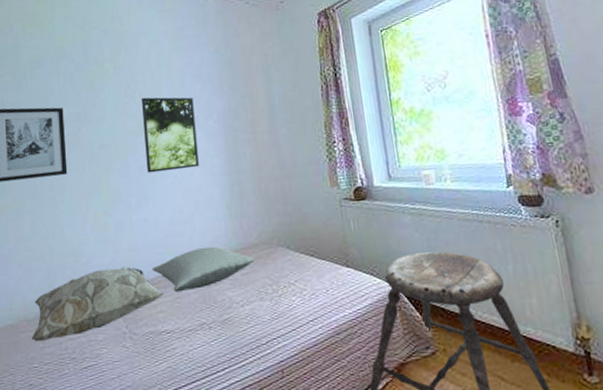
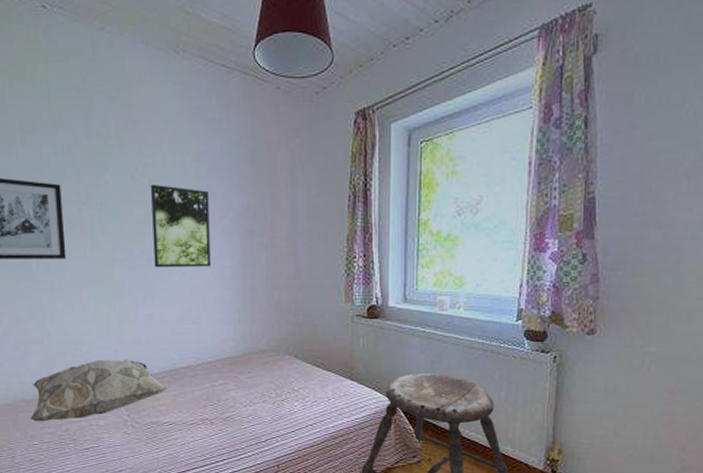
pillow: present [152,246,255,292] -> none [156,348,262,388]

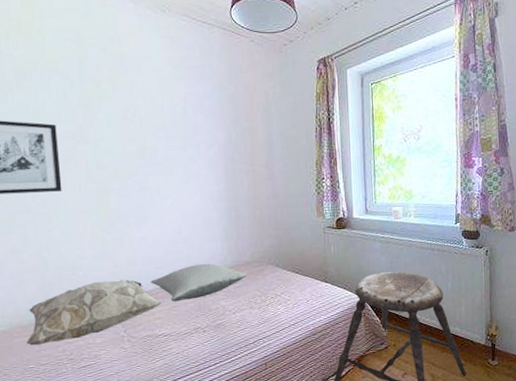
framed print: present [151,184,211,268] -> none [142,122,199,195]
pillow: none [156,348,262,388] -> present [150,263,248,302]

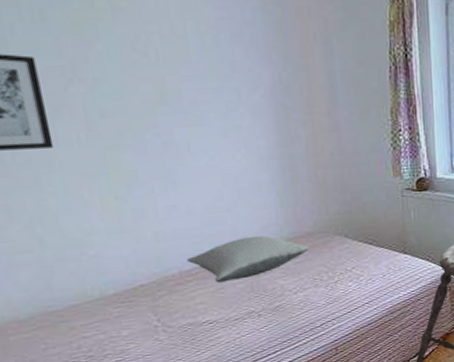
decorative pillow: present [26,279,162,346] -> none [25,258,204,344]

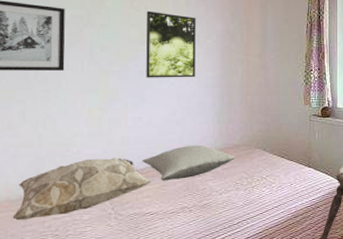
decorative pillow: none [25,258,204,344] -> present [12,158,151,221]
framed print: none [159,55,243,152] -> present [146,10,196,78]

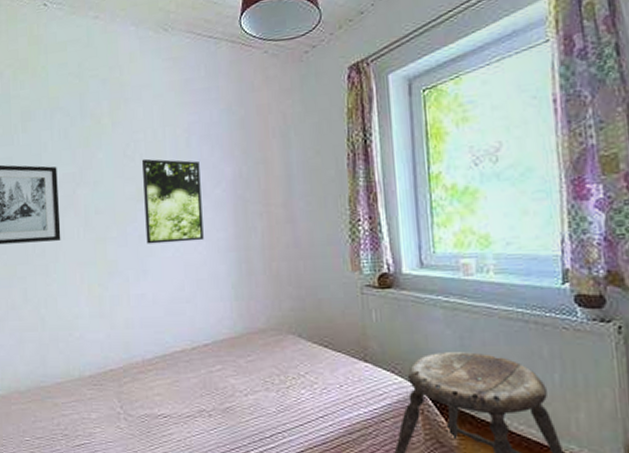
decorative pillow: present [12,158,151,221] -> none [23,344,162,415]
pillow: present [142,145,236,181] -> none [149,328,262,375]

